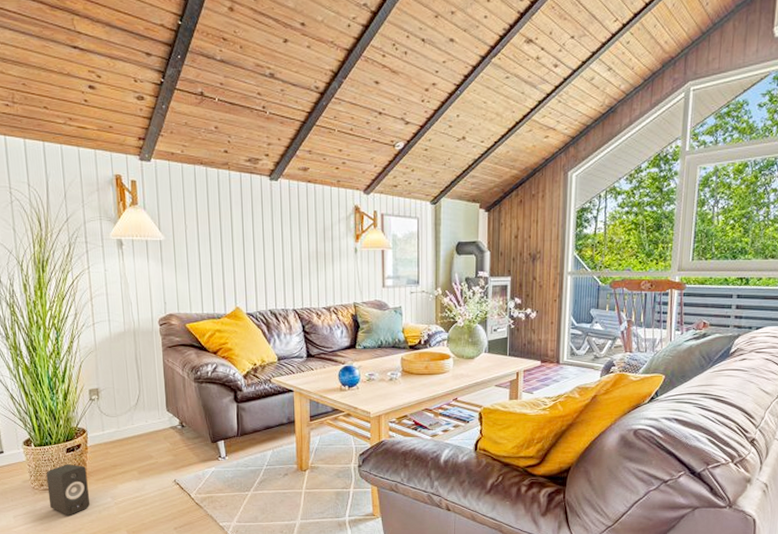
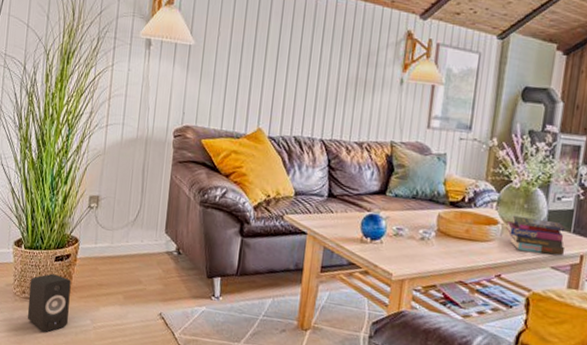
books: none [457,348,505,377] -> present [506,215,565,256]

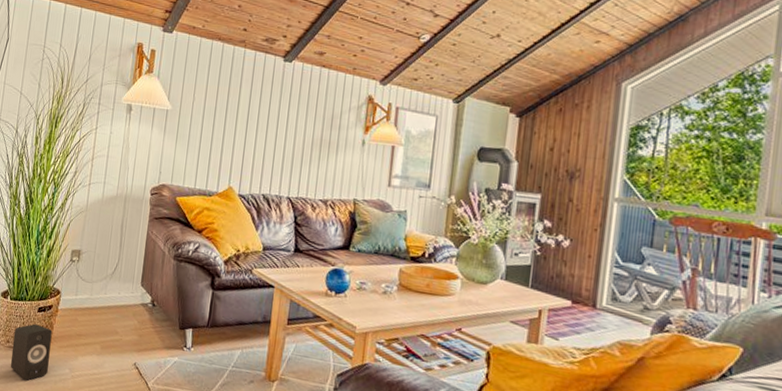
books: present [506,215,565,256] -> none [465,270,524,311]

